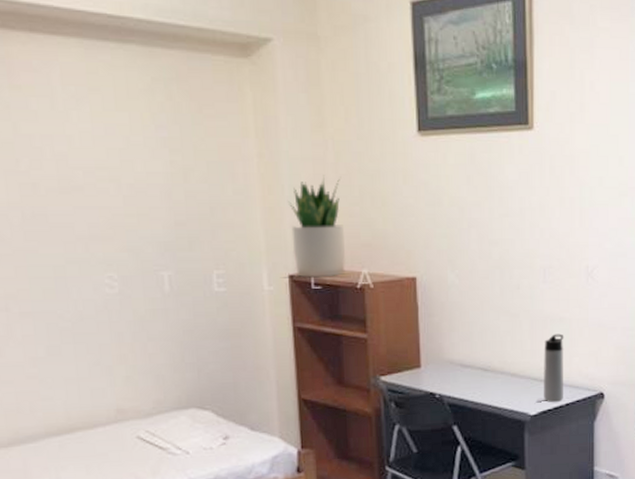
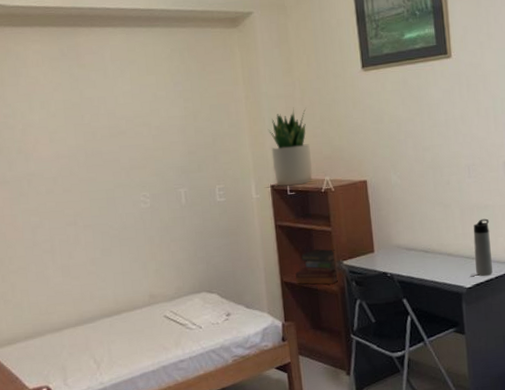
books: none [318,360,384,405] -> present [295,249,347,285]

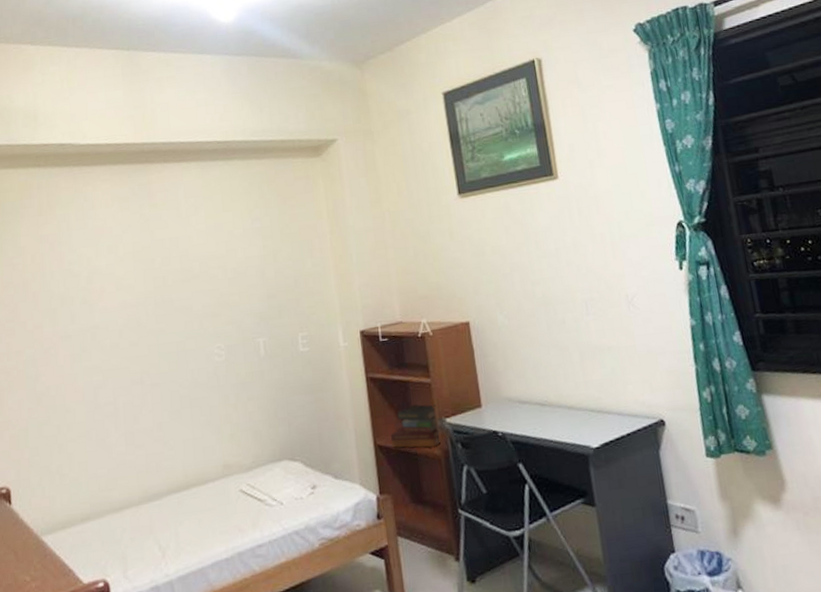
planter: present [268,107,313,186] -> none [356,241,407,332]
thermos bottle: present [473,218,493,277] -> none [596,362,624,434]

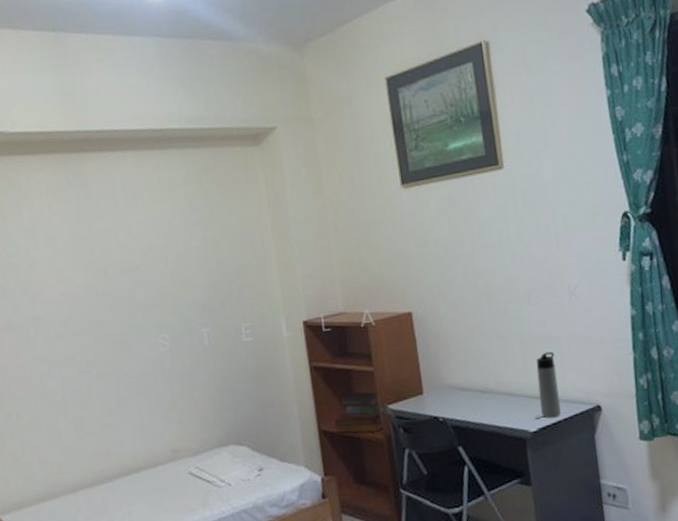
thermos bottle: none [596,362,624,434] -> present [536,351,561,419]

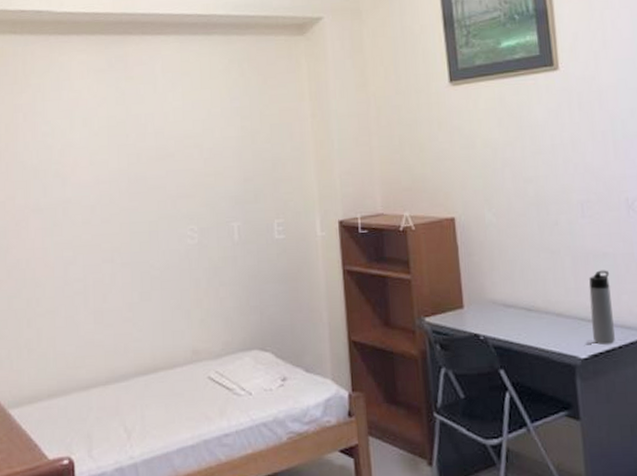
books: present [335,392,393,433] -> none [366,301,429,347]

